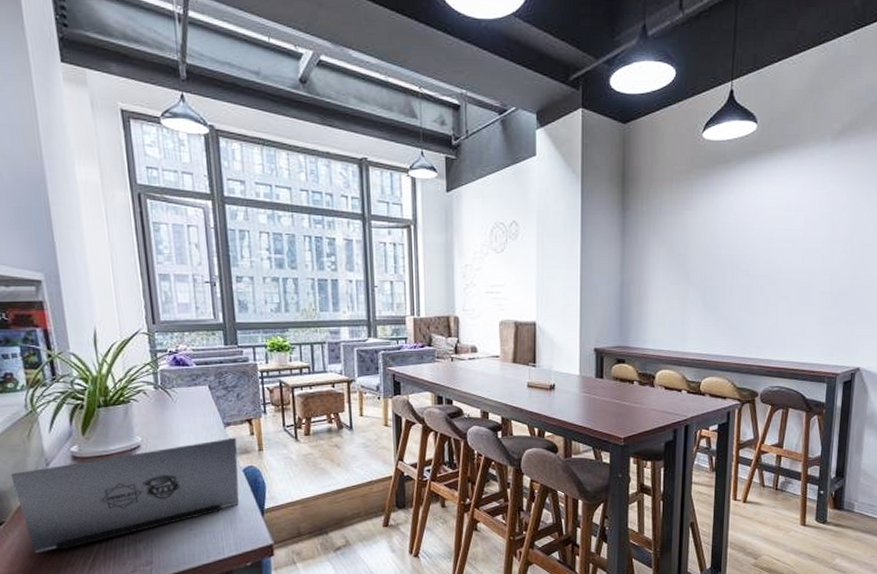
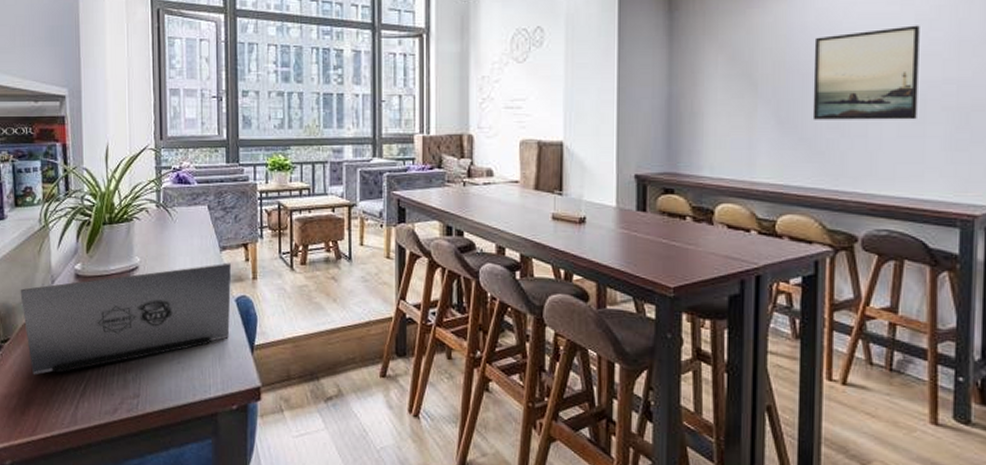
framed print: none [729,228,808,302] -> present [812,25,920,120]

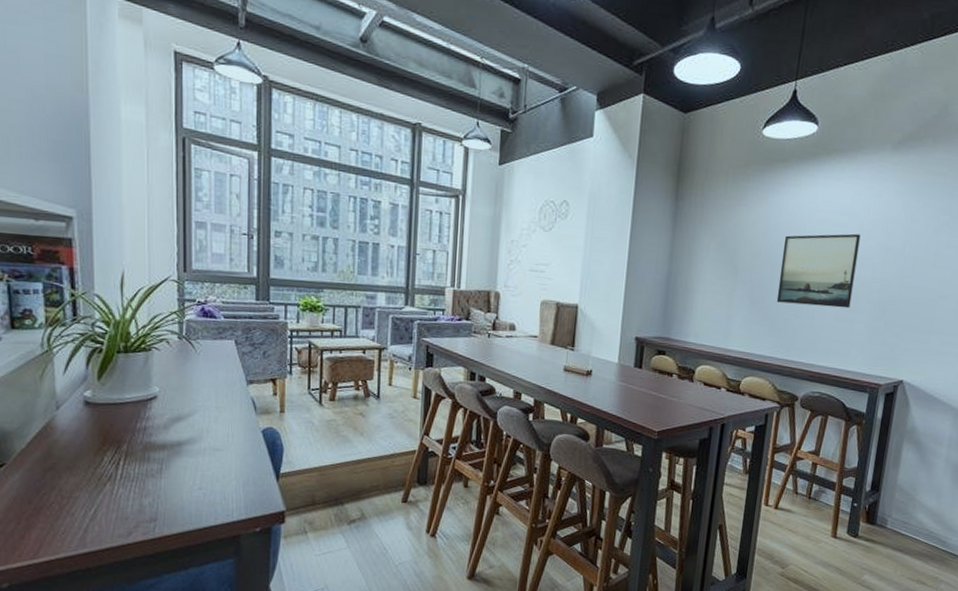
laptop: present [20,263,231,375] -> none [18,396,258,500]

